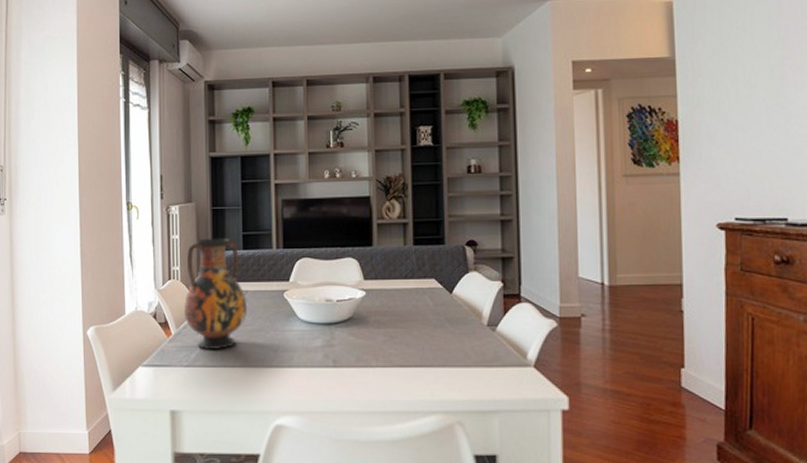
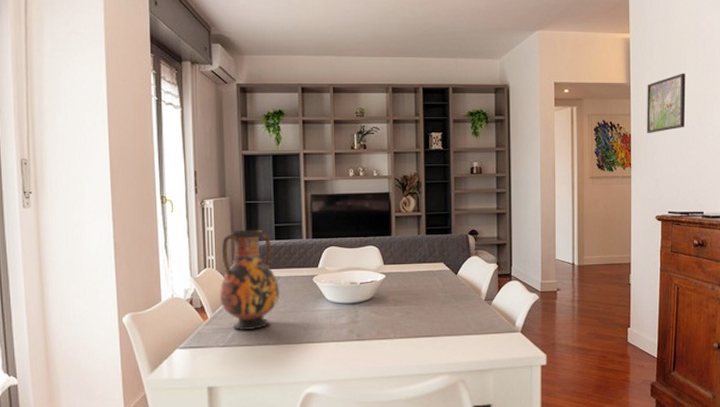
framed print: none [699,40,756,118] -> present [647,73,686,133]

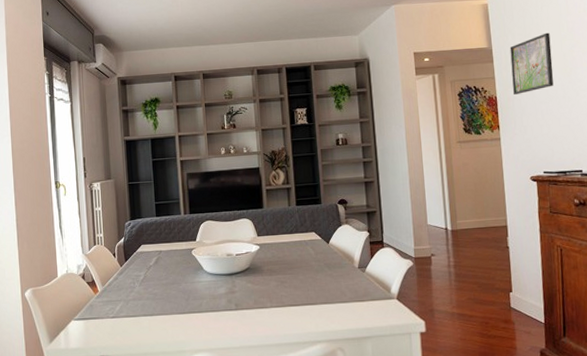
vase: present [219,229,279,330] -> none [107,207,162,302]

